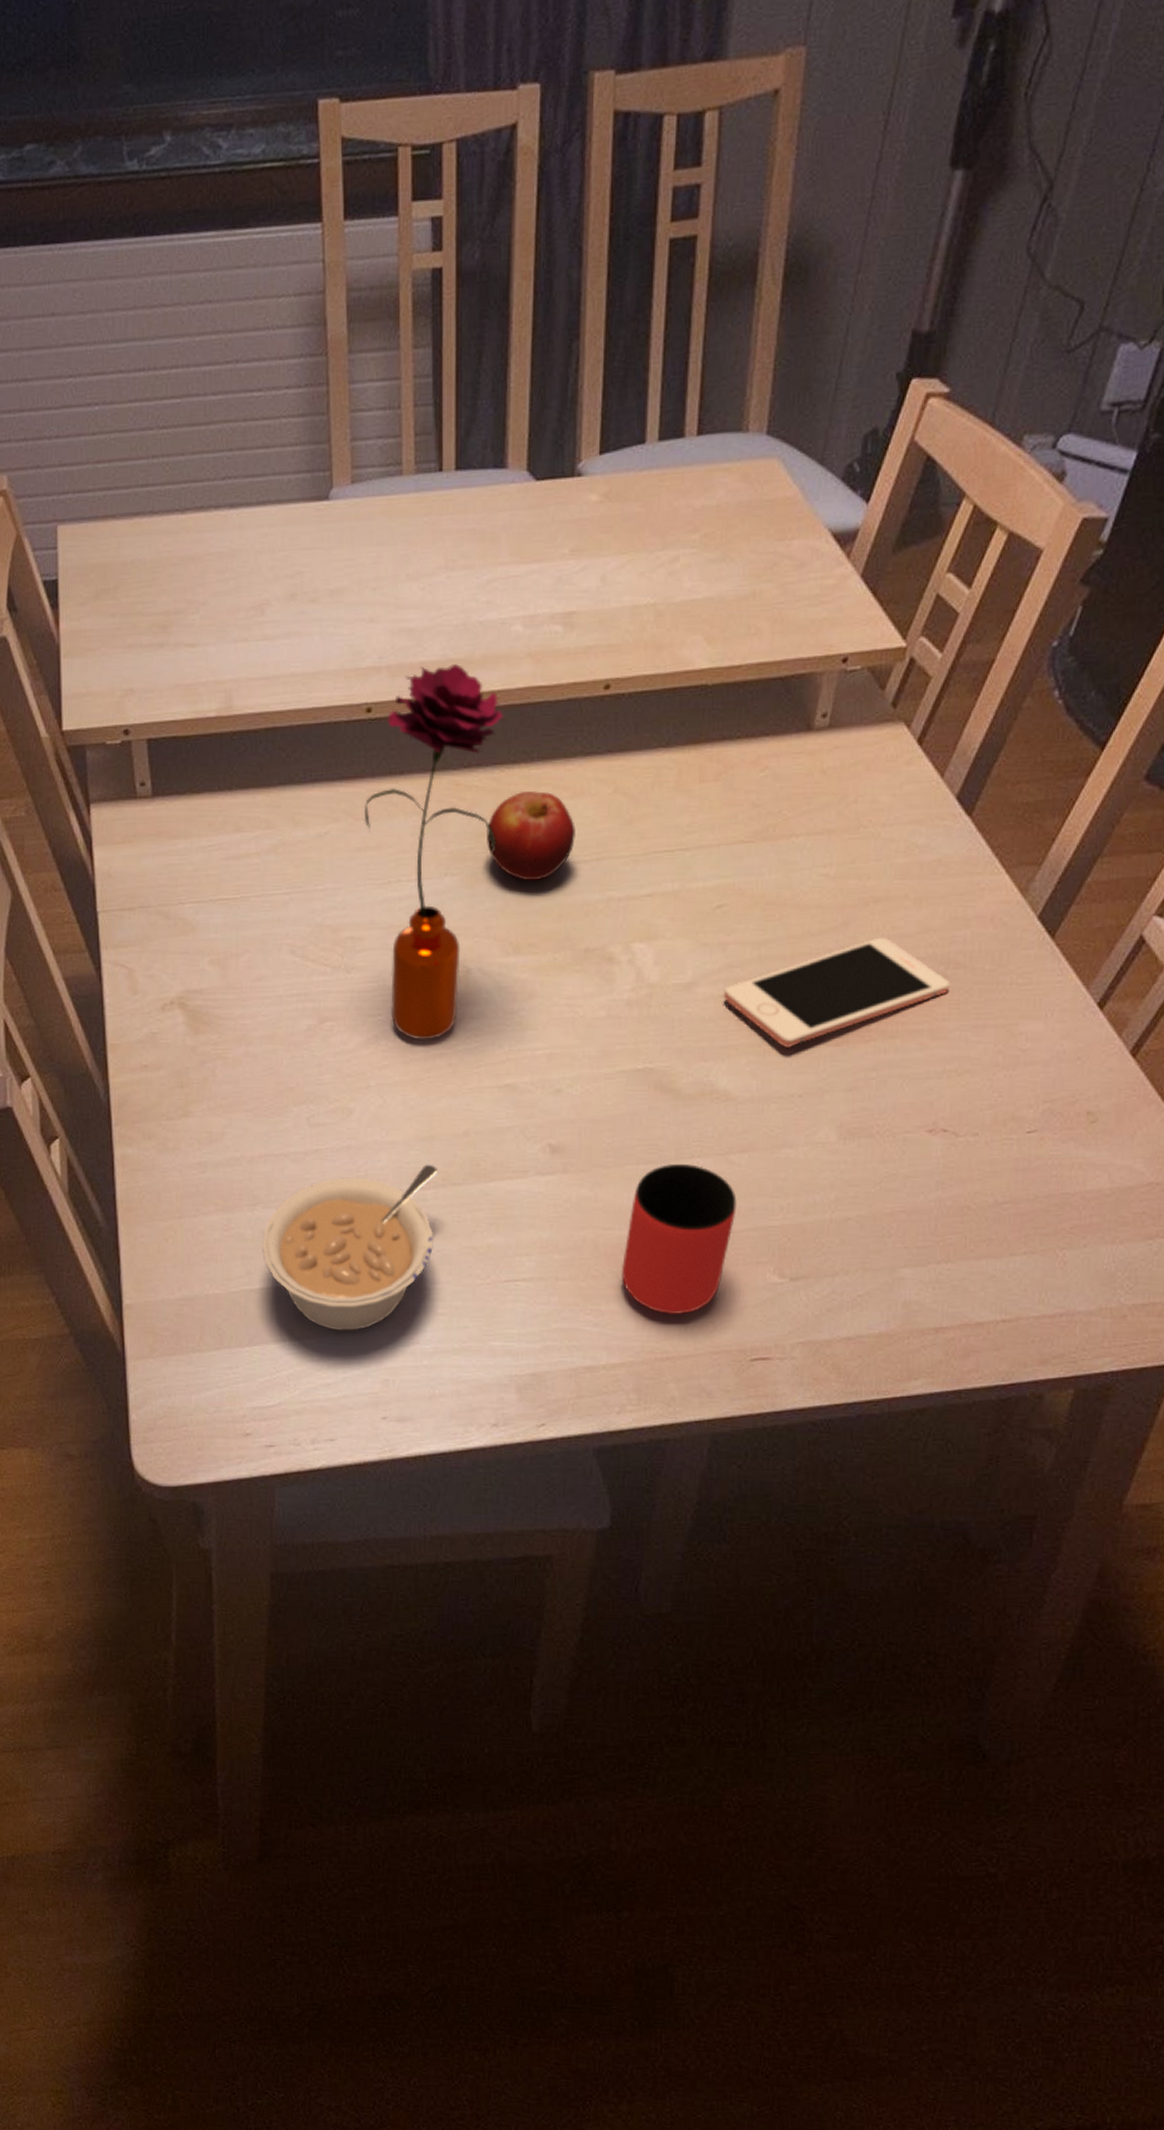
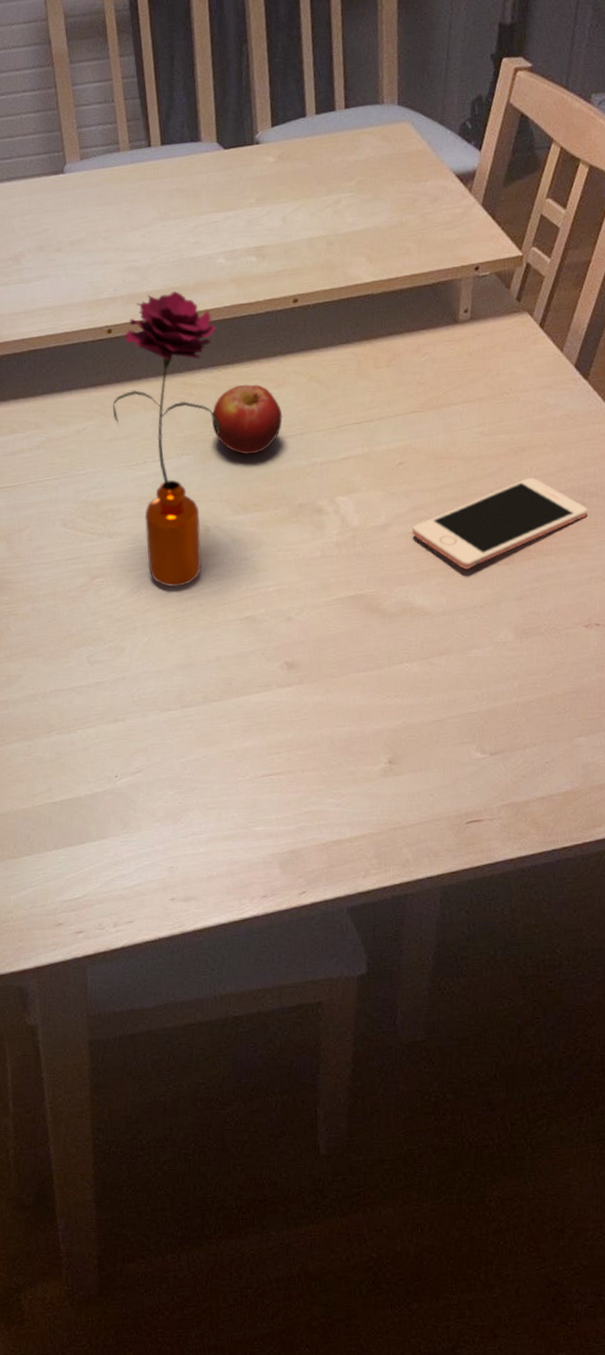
legume: present [262,1164,437,1331] -> none [59,686,200,830]
cup: present [622,1163,737,1315] -> none [354,668,441,792]

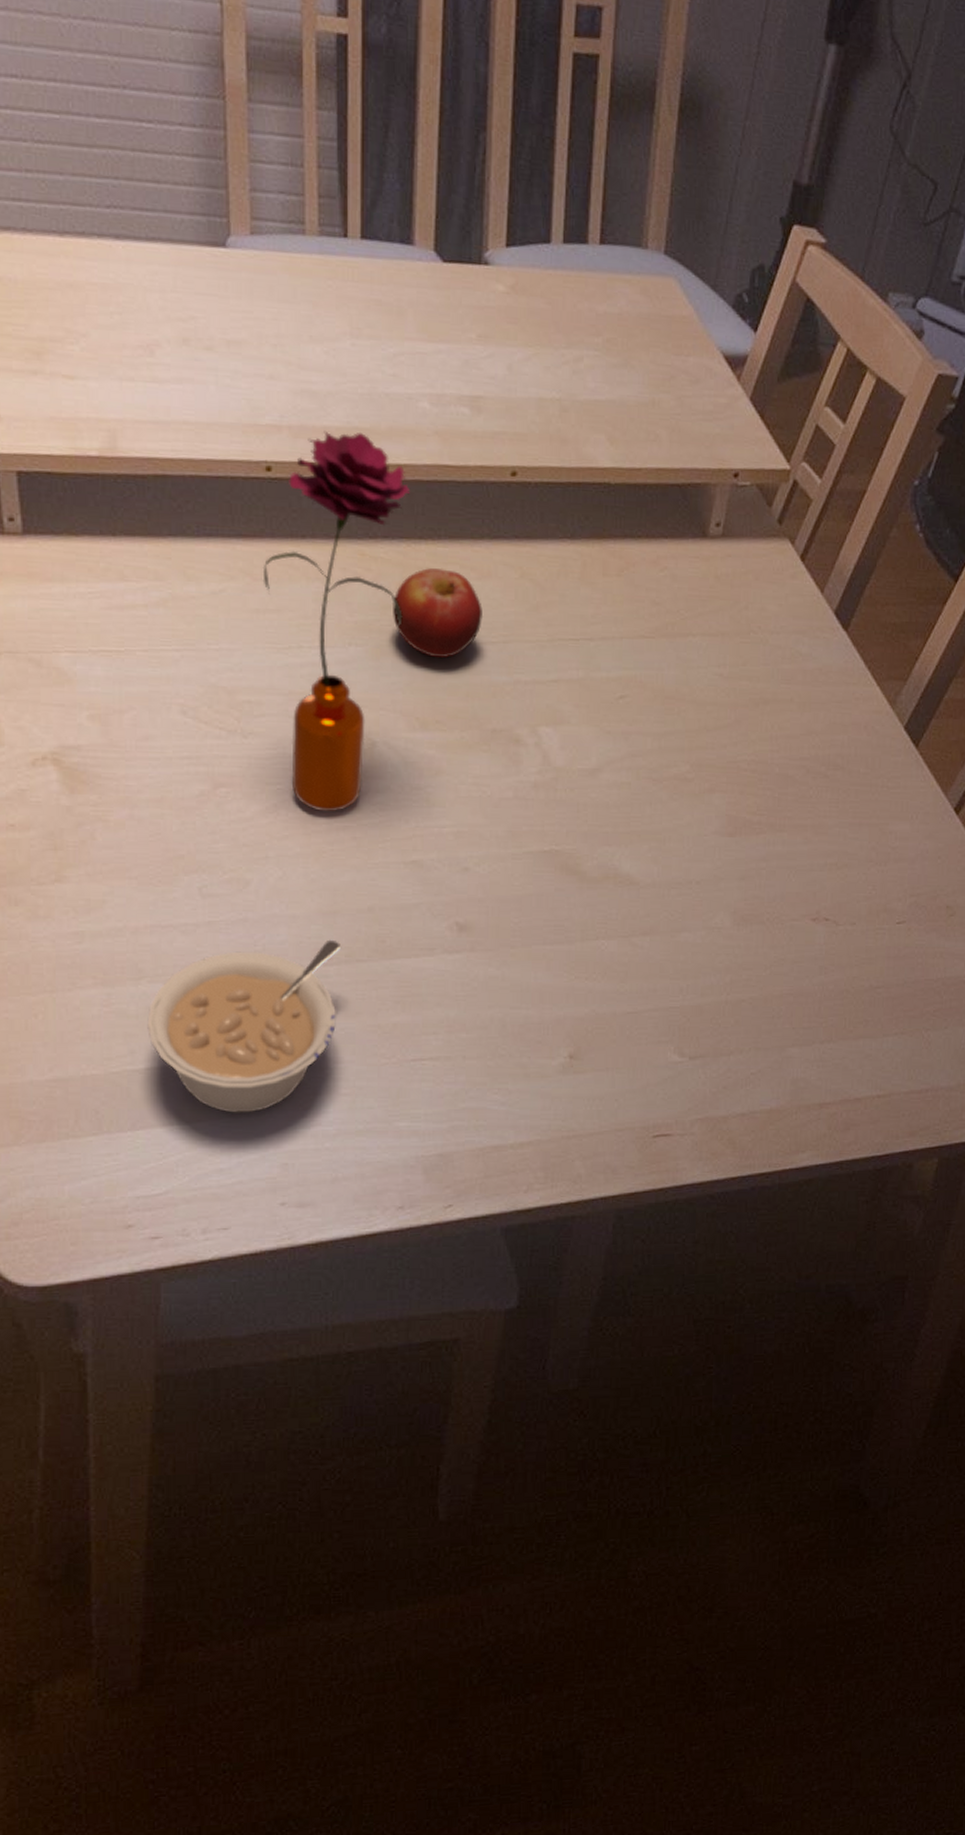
legume: none [59,686,200,830] -> present [147,939,340,1113]
cell phone: present [411,477,588,570] -> none [626,736,831,836]

